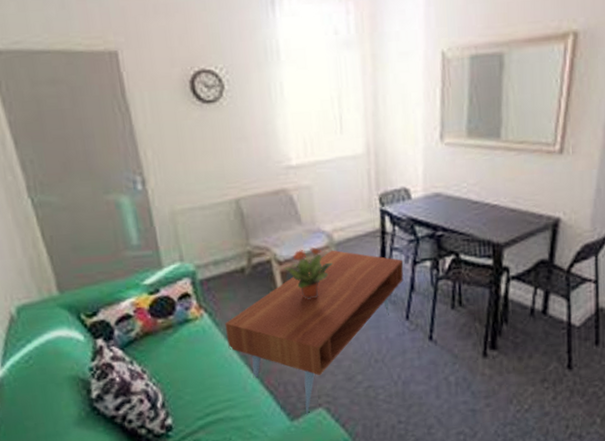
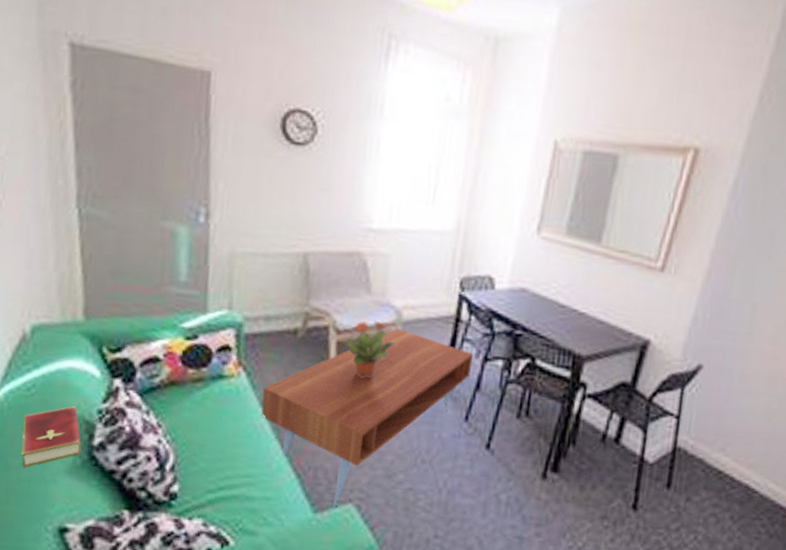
hardcover book: none [28,369,84,427] -> present [21,406,82,467]

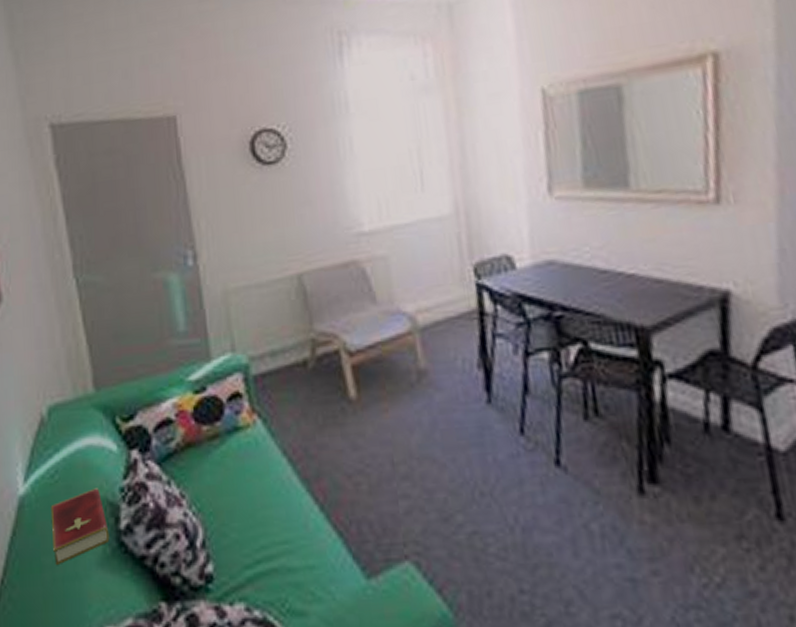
coffee table: present [261,328,474,511] -> none [282,336,513,573]
potted plant: present [340,320,396,378] -> none [355,332,417,403]

